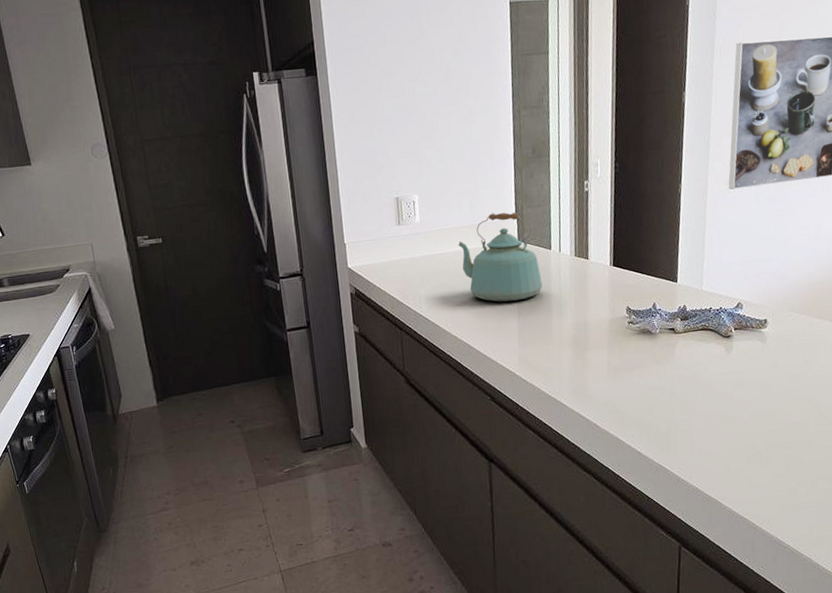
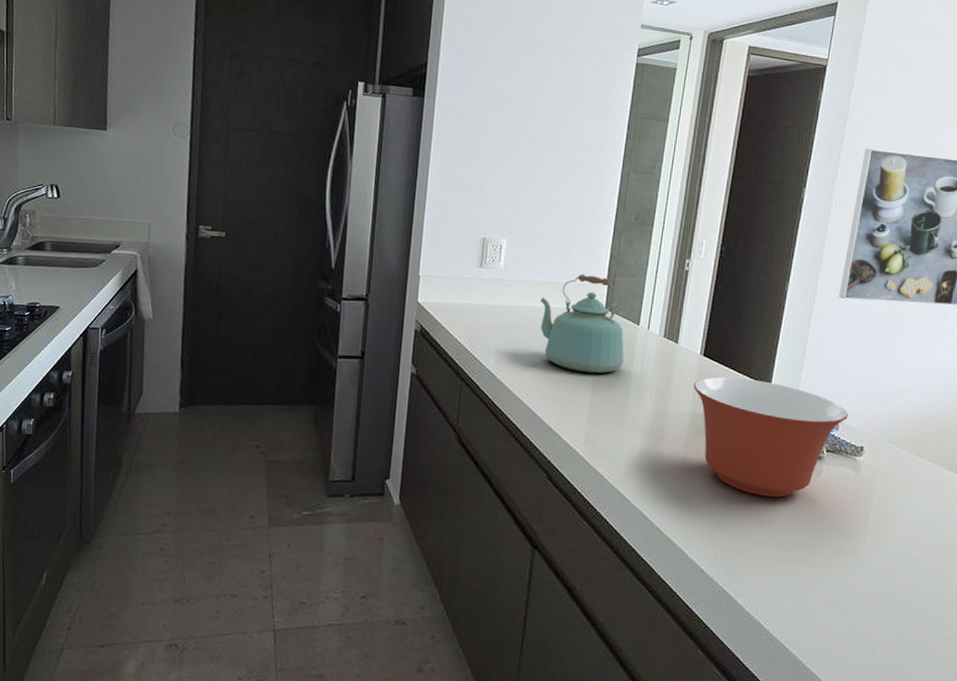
mixing bowl: none [607,278,750,380] -> present [693,377,848,498]

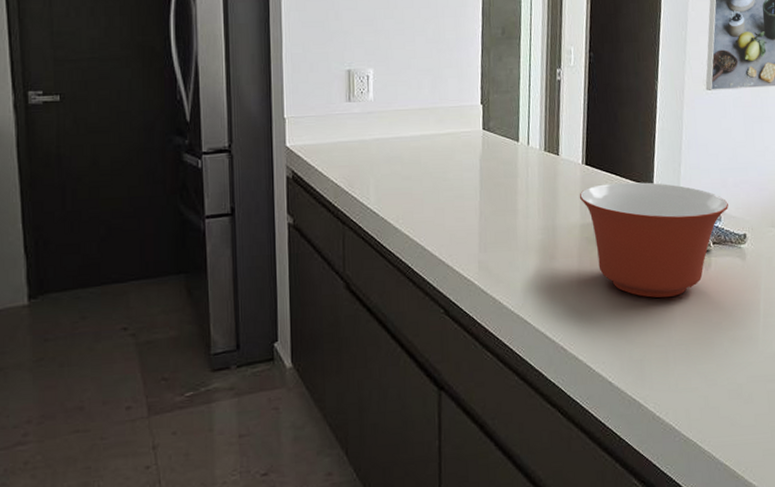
kettle: present [539,274,624,374] -> none [415,96,508,198]

